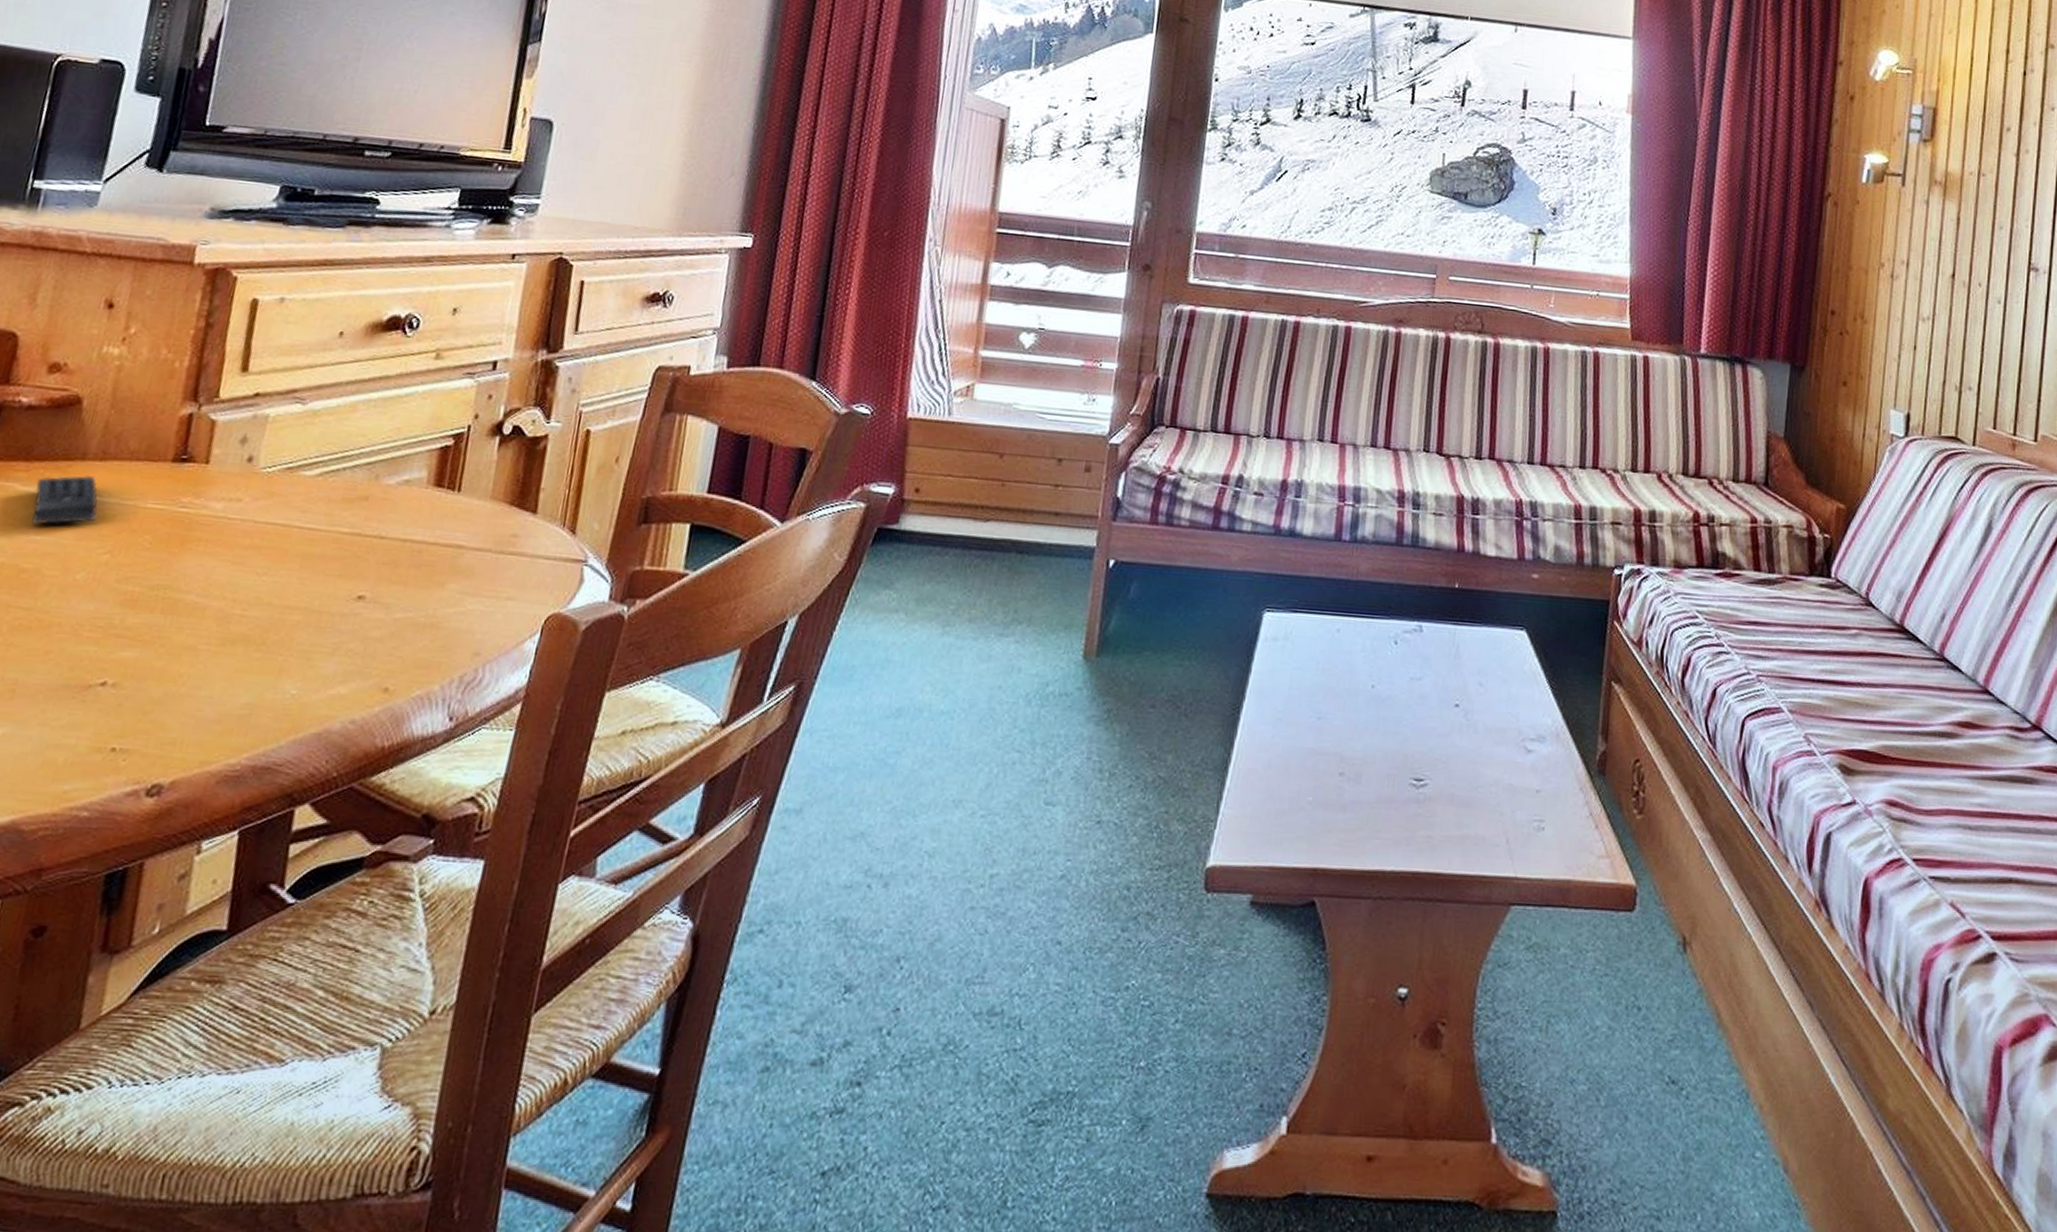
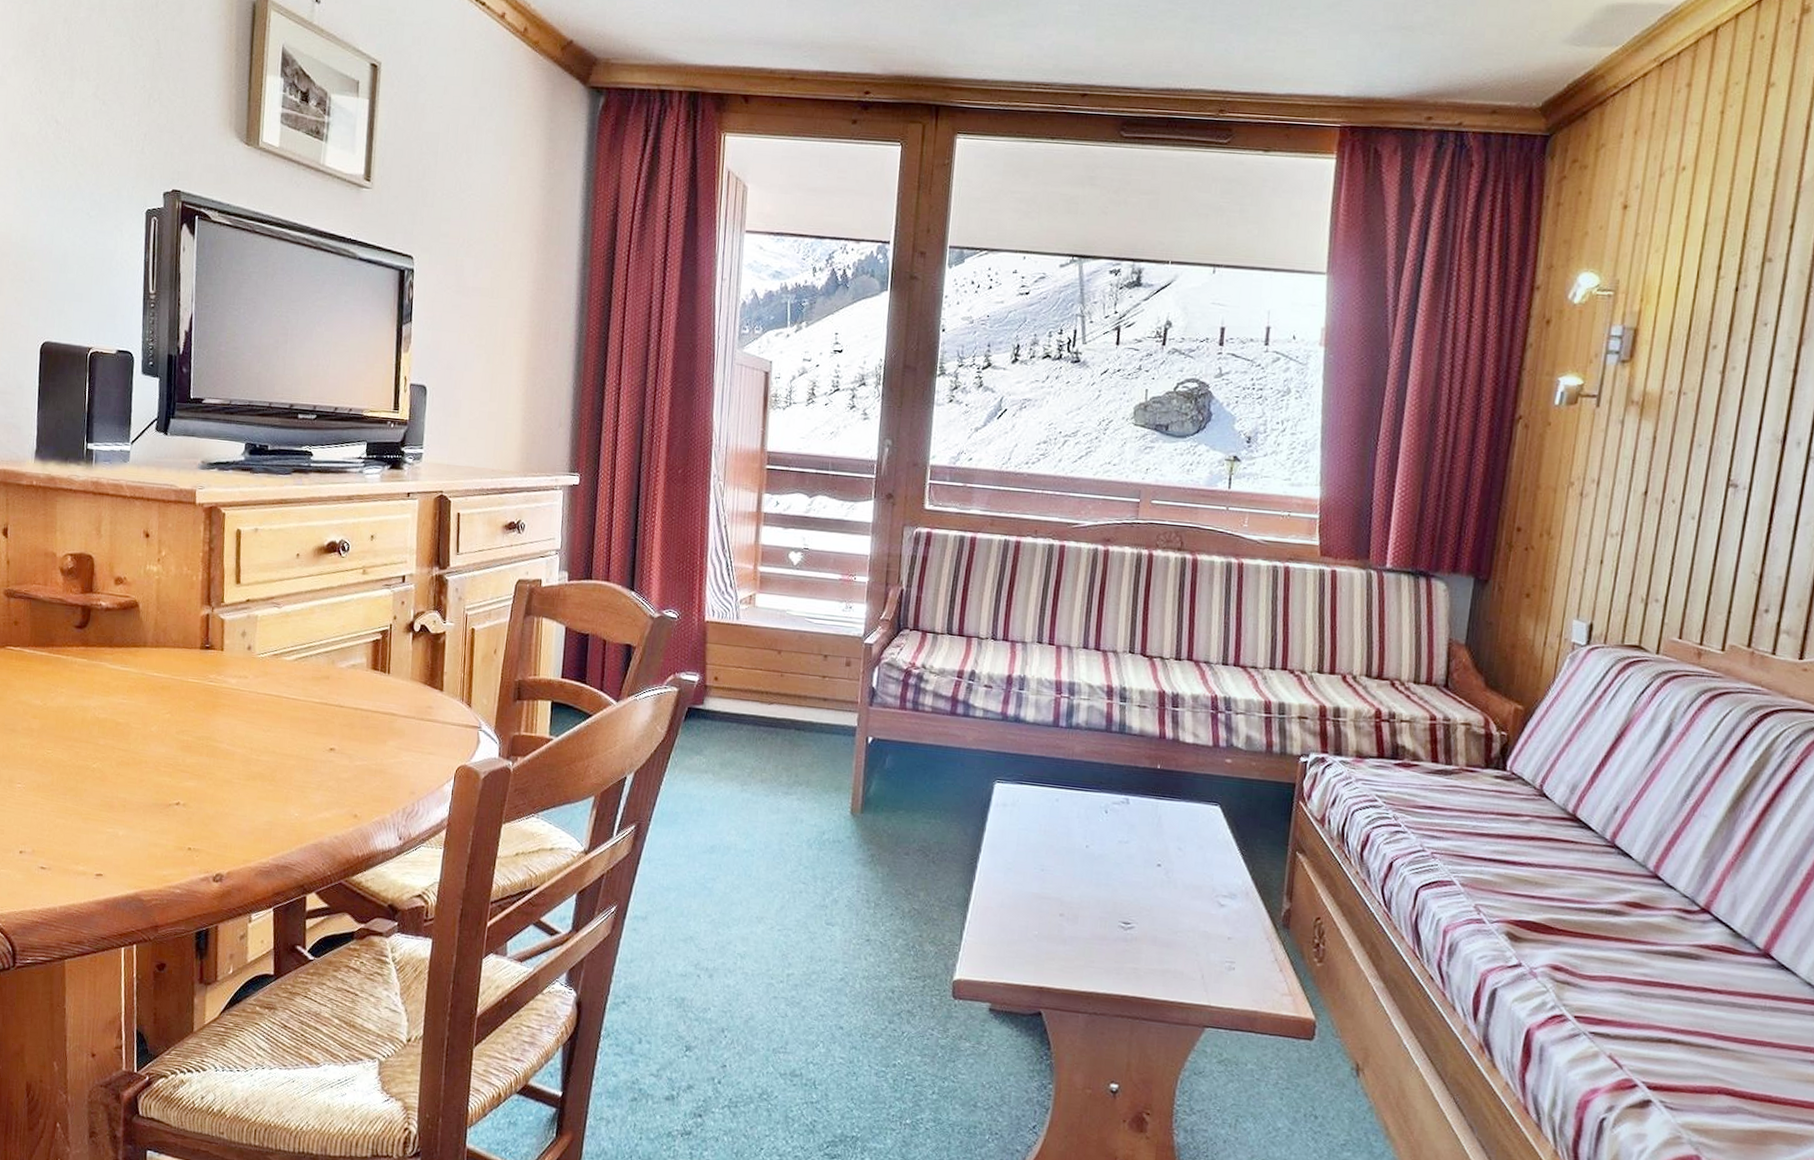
remote control: present [31,474,98,525] -> none [119,657,159,693]

